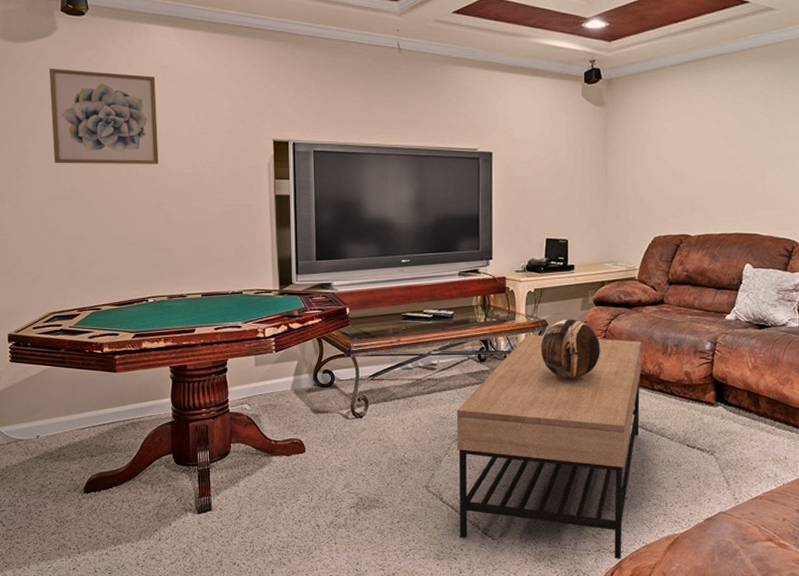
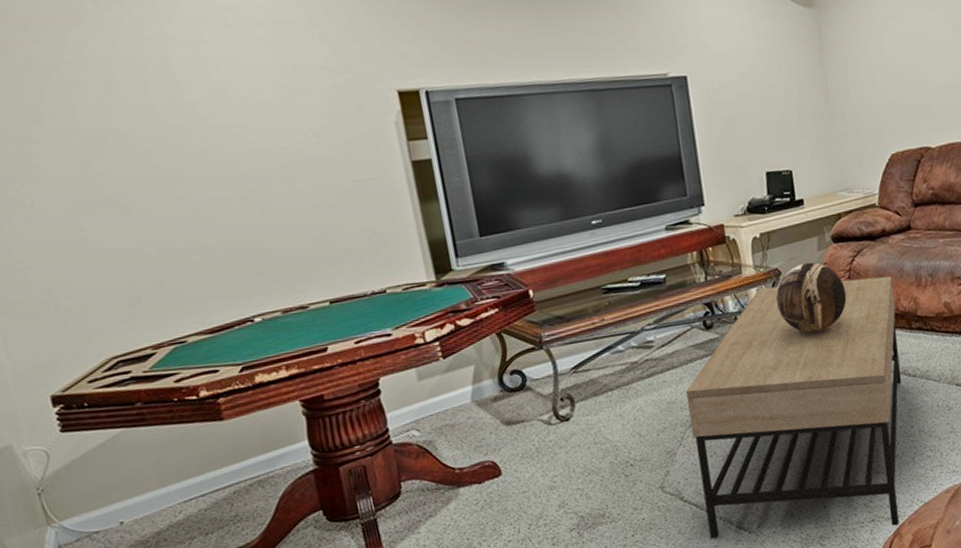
wall art: present [49,68,159,164] -> none [49,22,239,157]

